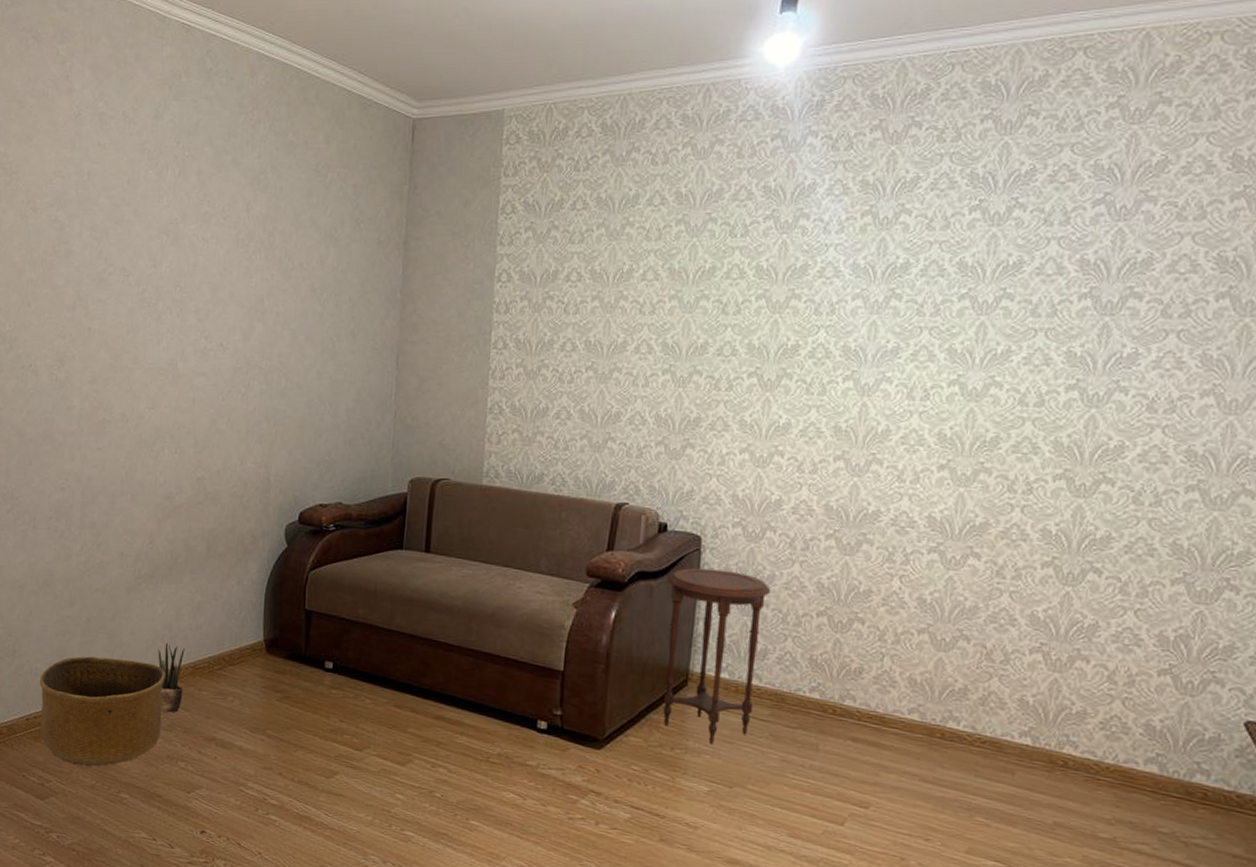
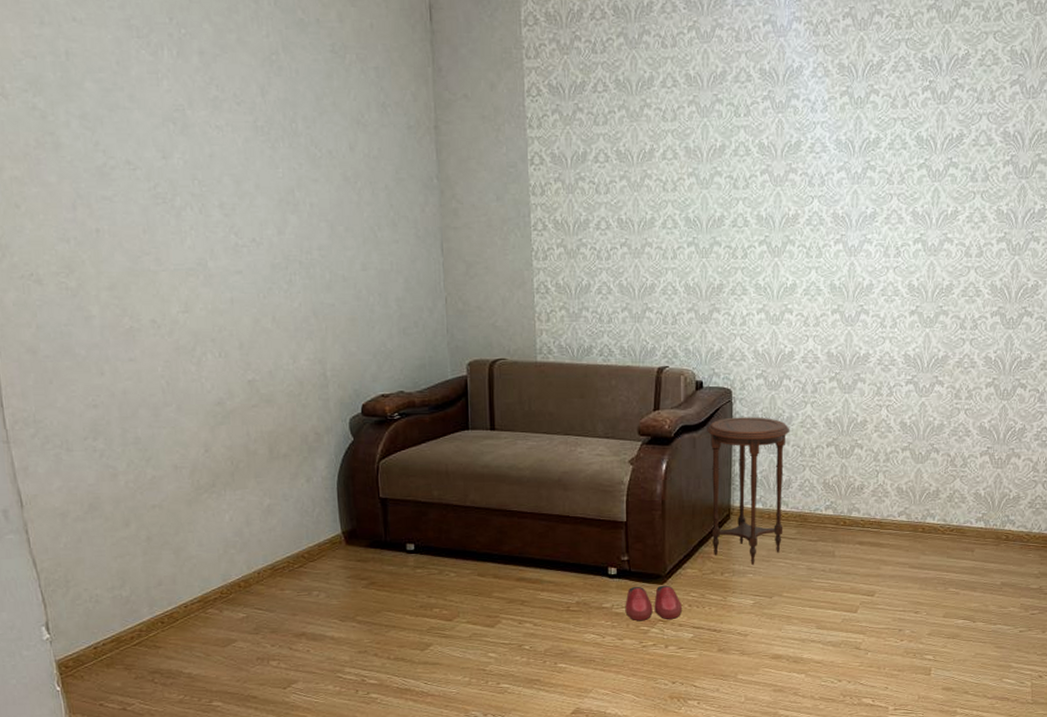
basket: present [39,656,166,767] -> none [102,571,247,684]
potted plant: present [158,642,185,713] -> none [232,549,265,617]
slippers: none [552,746,620,793] -> present [625,585,682,621]

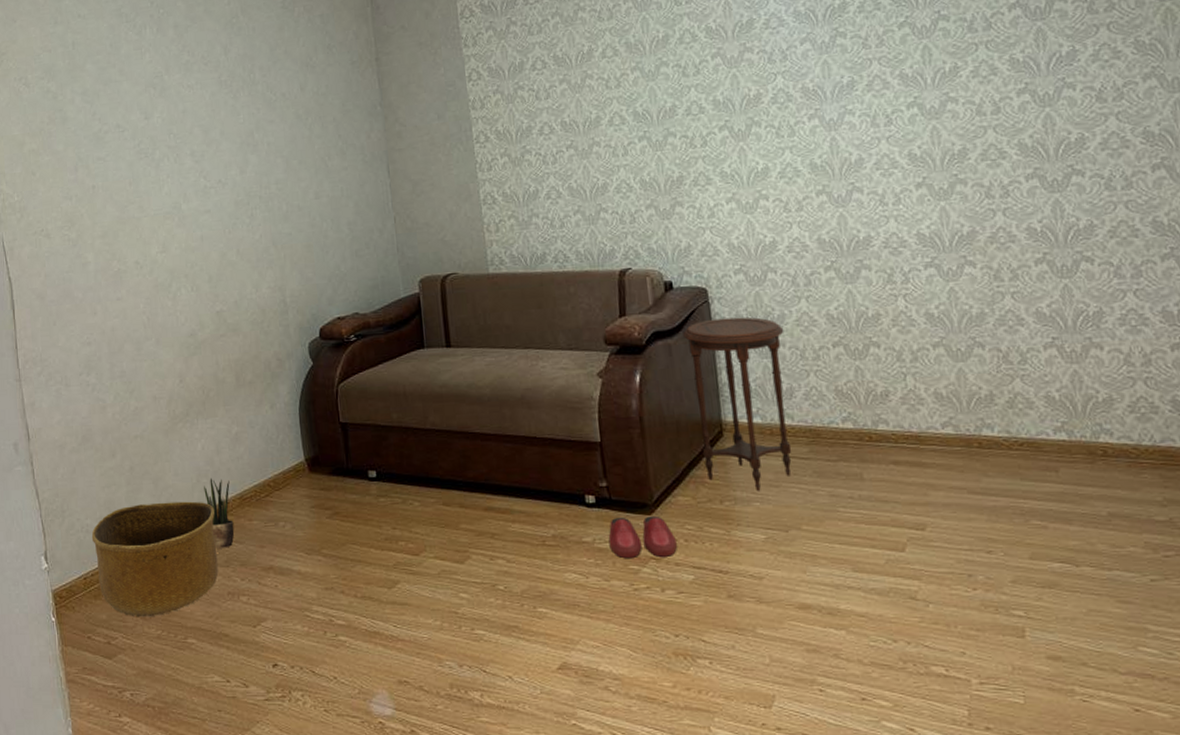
basket: none [102,571,247,684] -> present [91,501,219,618]
potted plant: none [232,549,265,617] -> present [204,478,235,549]

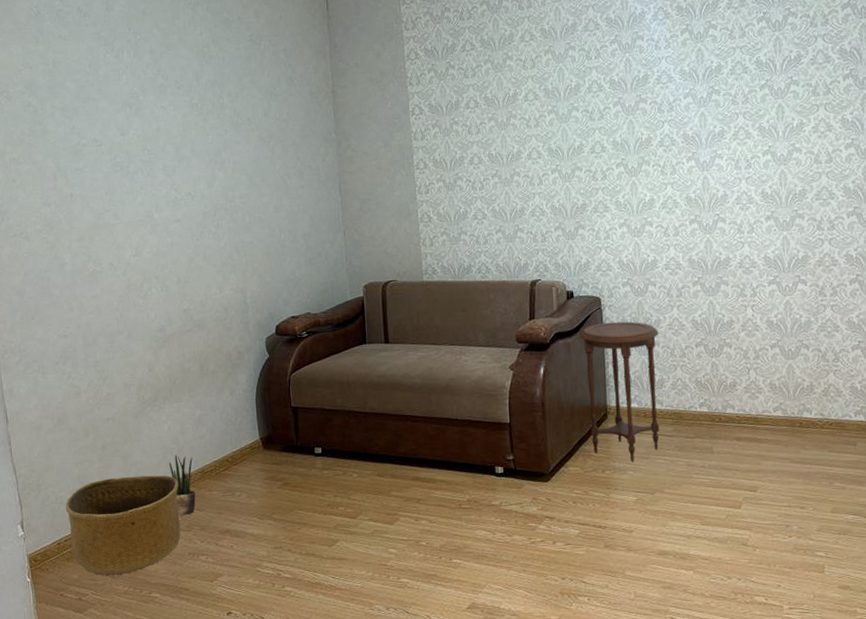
slippers: present [608,515,677,559] -> none [513,482,567,518]

